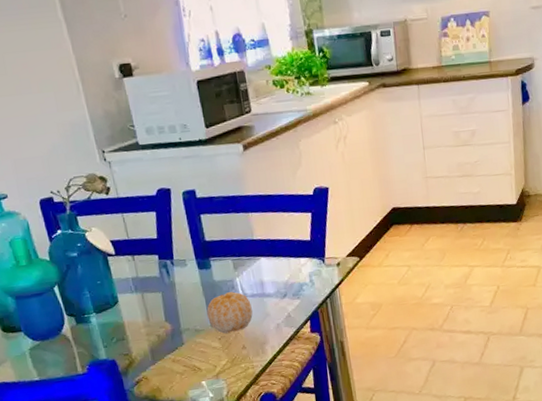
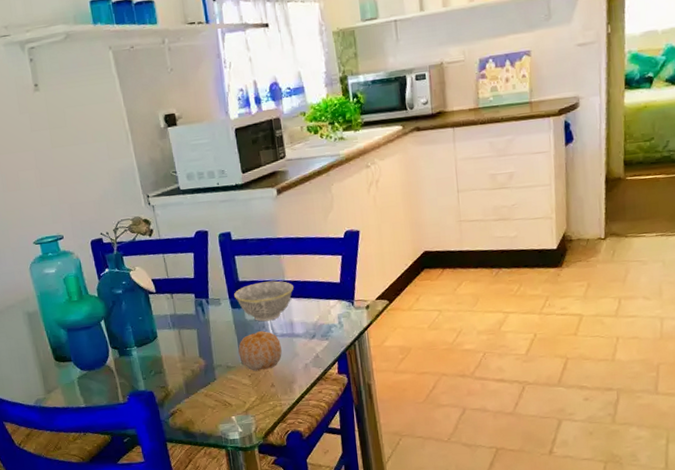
bowl: none [201,239,263,282] -> present [234,281,294,322]

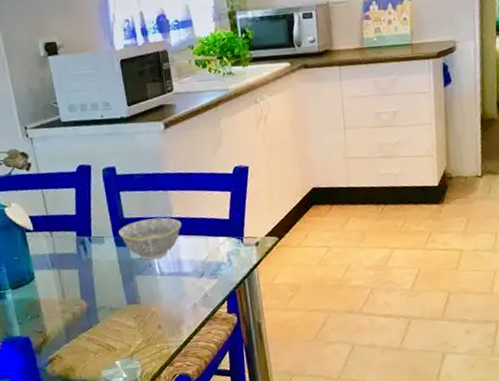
fruit: present [238,331,282,371] -> none [123,270,169,313]

